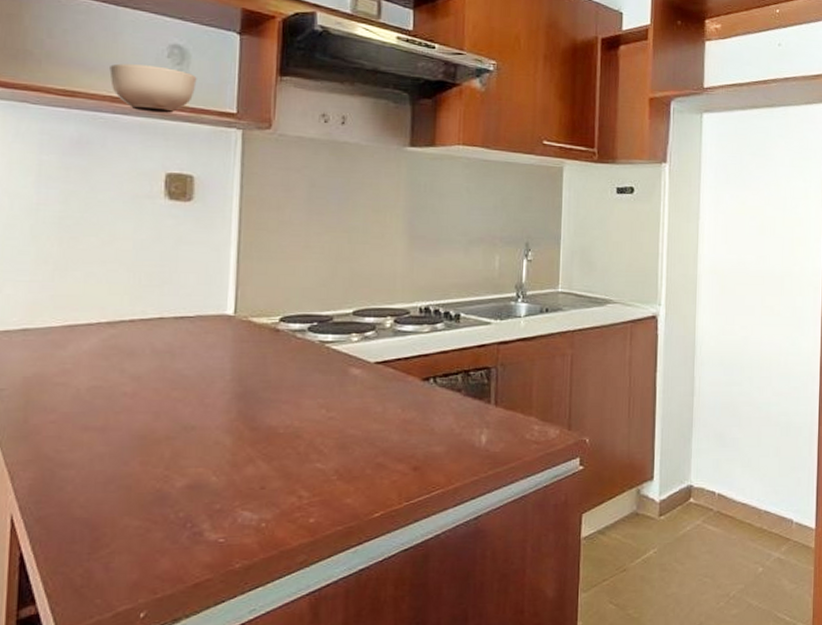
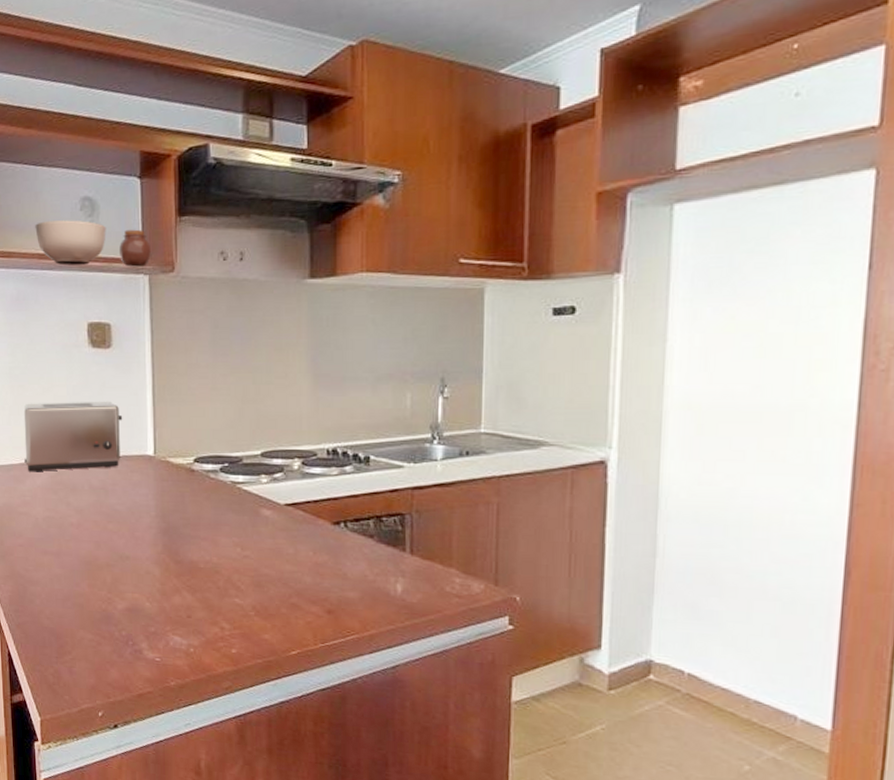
toaster: none [68,256,200,336] -> present [23,401,123,472]
jar: none [209,82,247,121] -> present [118,229,151,267]

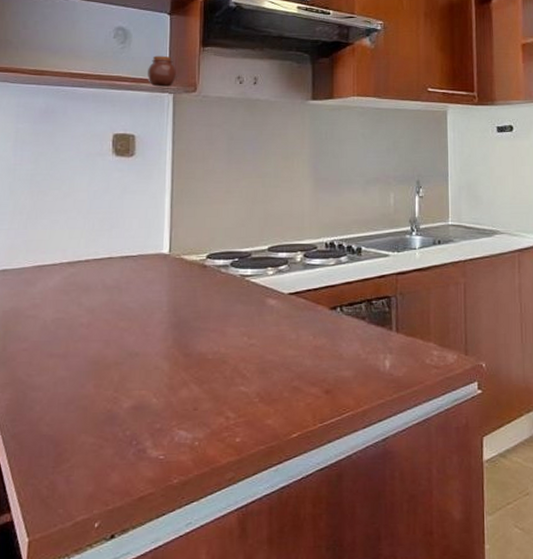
toaster: present [23,401,123,472] -> none [37,204,141,274]
bowl: present [35,220,106,266] -> none [69,45,137,84]

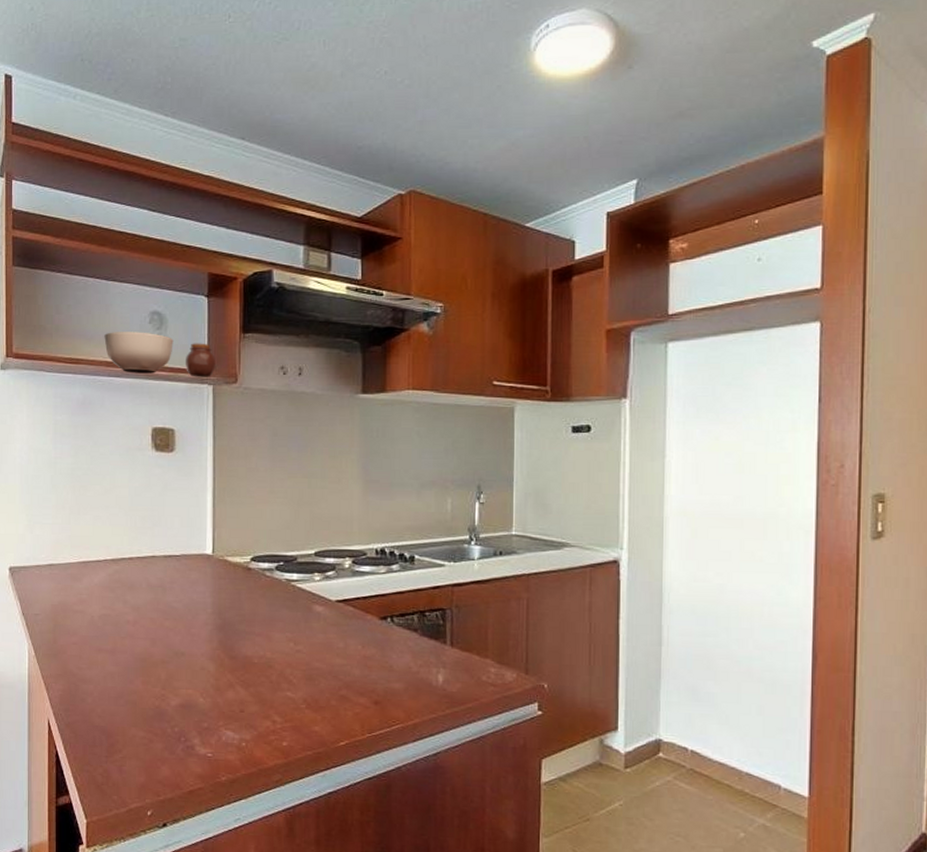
bowl: none [69,45,137,84] -> present [104,332,174,374]

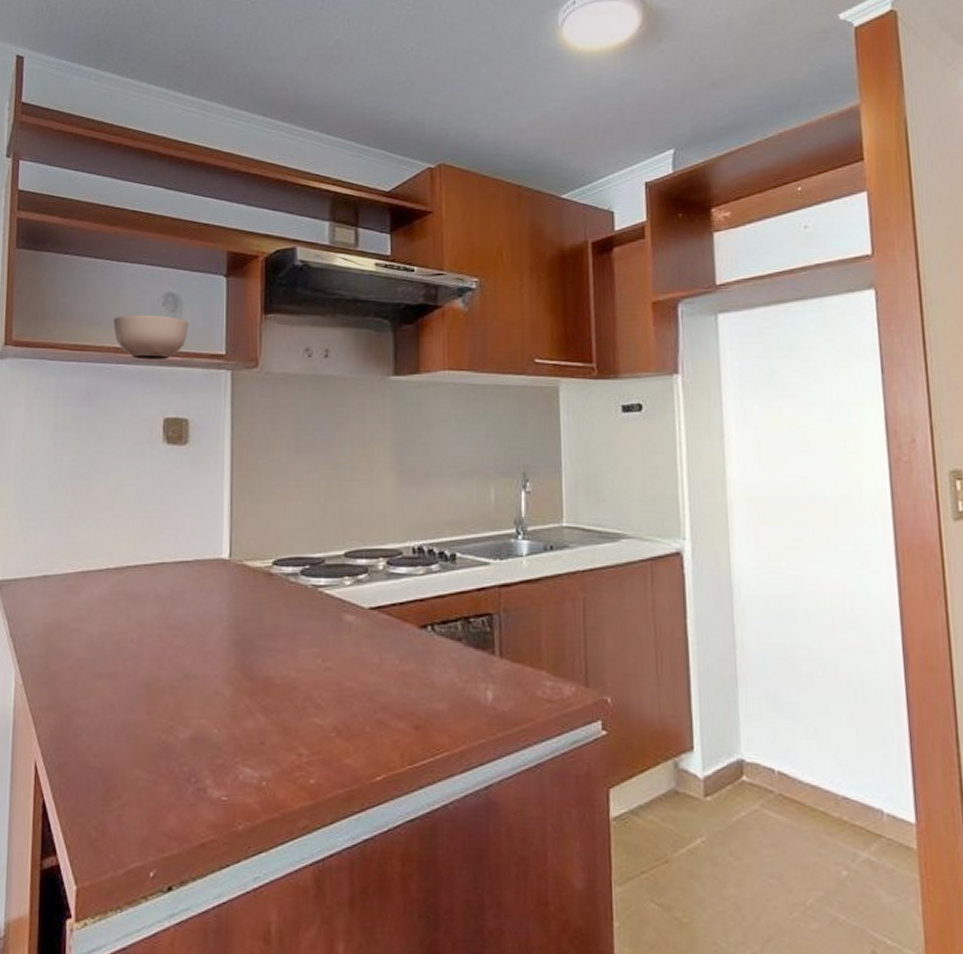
jar: present [184,343,215,377] -> none [200,325,234,362]

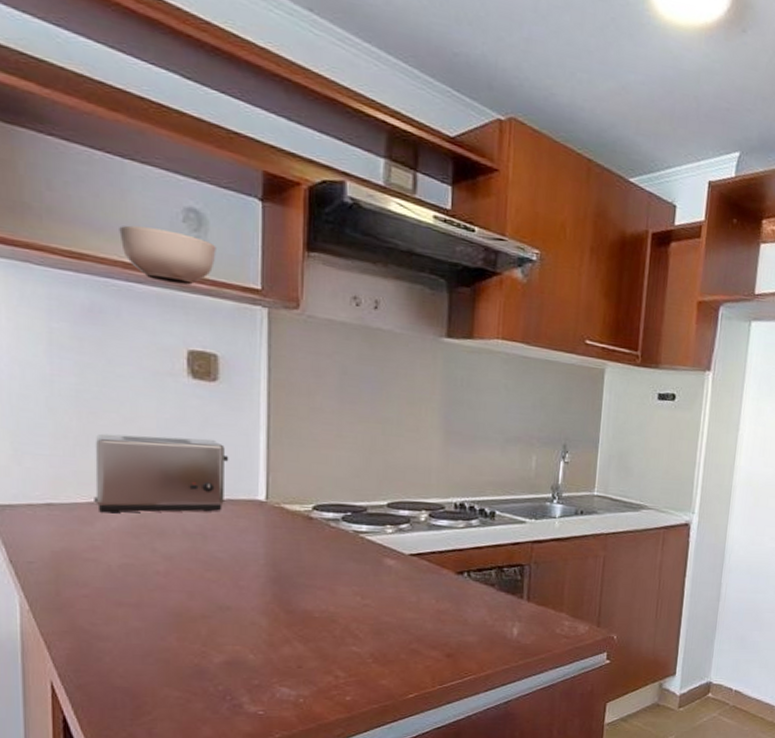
toaster: none [81,500,197,582] -> present [94,433,229,514]

